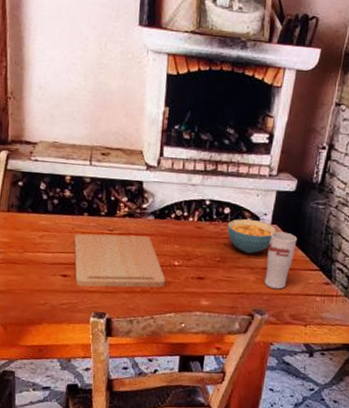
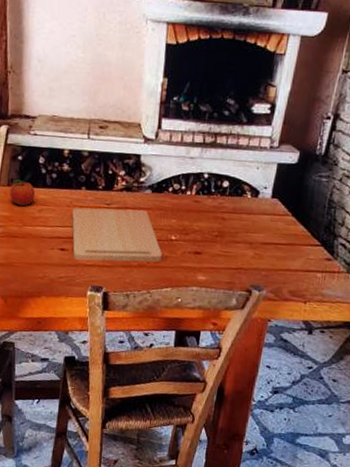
fruit: none [10,205,36,232] -> present [10,179,35,206]
cereal bowl: present [227,219,277,254] -> none [225,192,278,228]
cup: present [264,231,298,290] -> none [263,205,299,265]

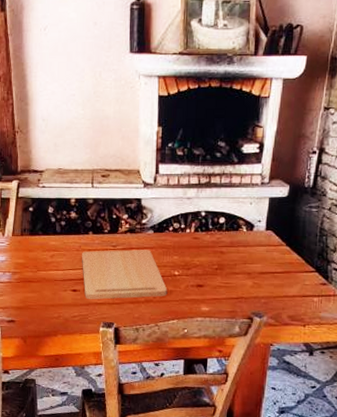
fruit: present [10,179,35,206] -> none [23,228,46,253]

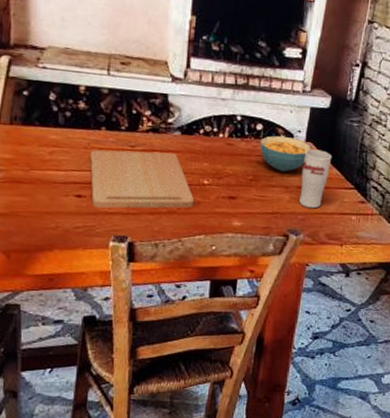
cereal bowl: none [223,227,272,260] -> present [260,135,312,172]
cup: none [262,236,292,292] -> present [299,149,332,209]

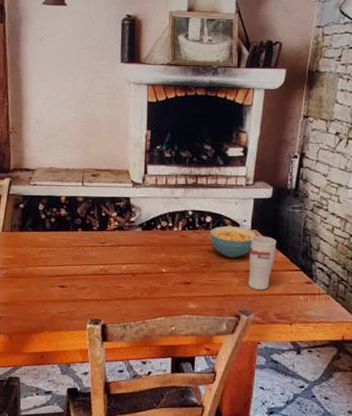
cutting board: present [90,150,195,209] -> none [70,246,155,296]

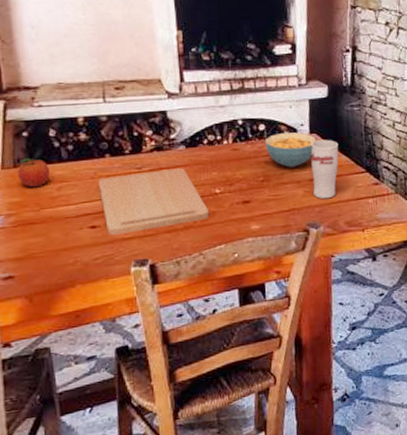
fruit: none [13,225,36,249] -> present [17,158,50,188]
cutting board: none [70,246,155,296] -> present [99,168,210,236]

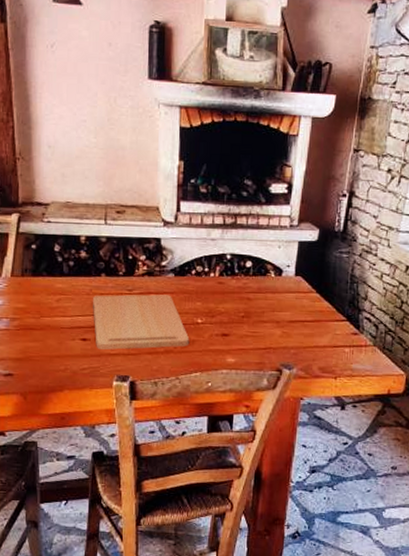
fruit: present [17,158,50,188] -> none [24,268,51,297]
cereal bowl: present [264,132,317,168] -> none [249,272,301,307]
cup: present [311,139,339,199] -> none [291,283,323,343]

